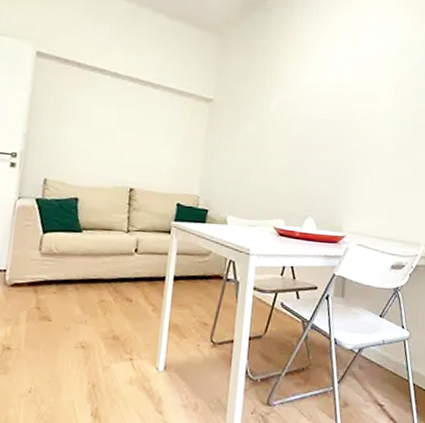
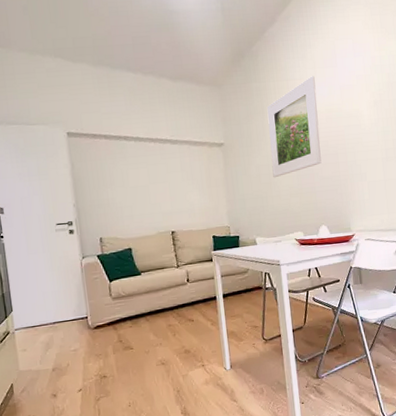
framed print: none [262,44,332,151] -> present [266,76,322,178]

